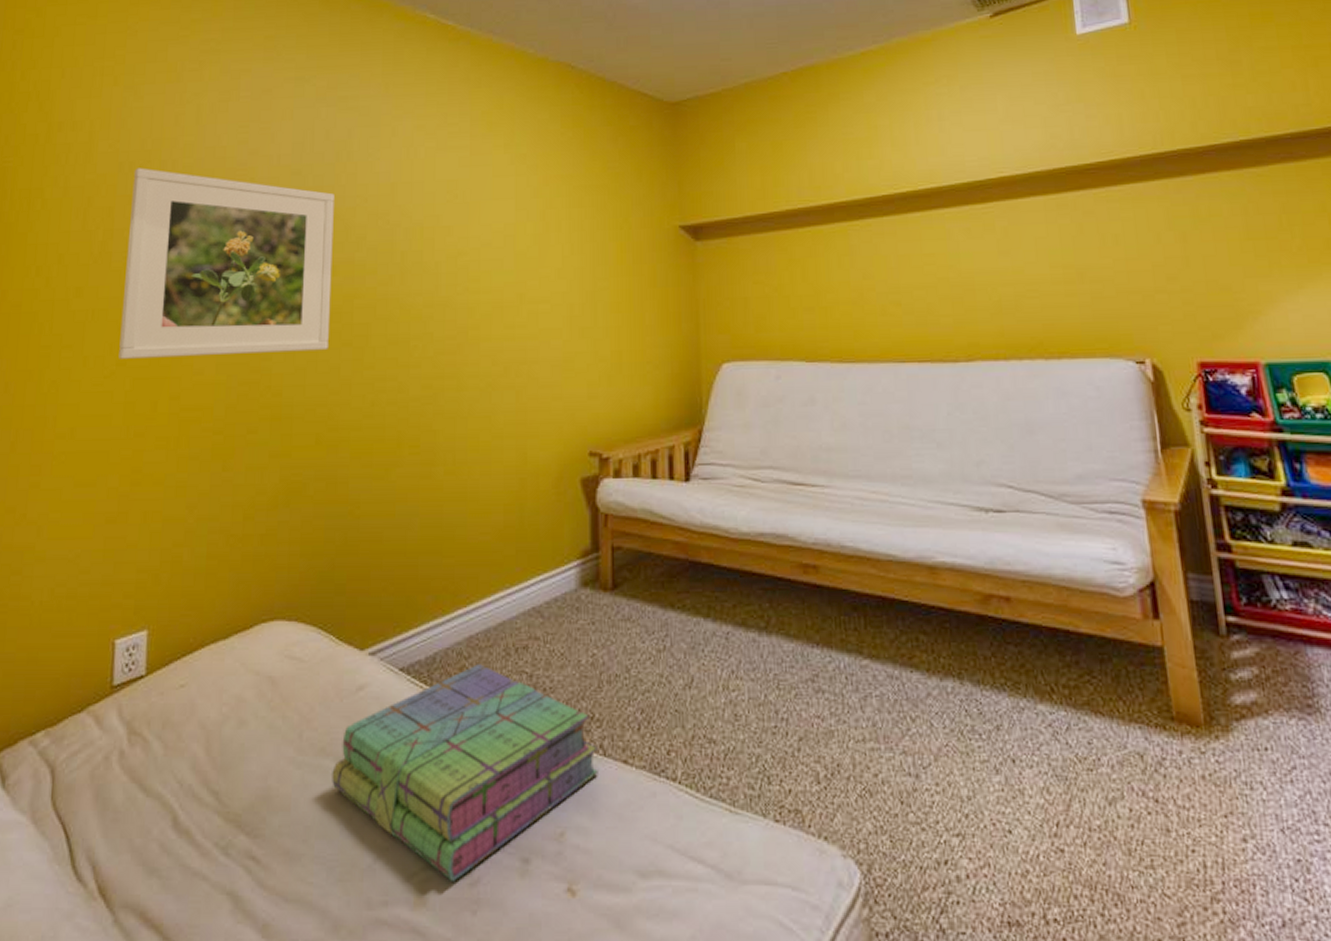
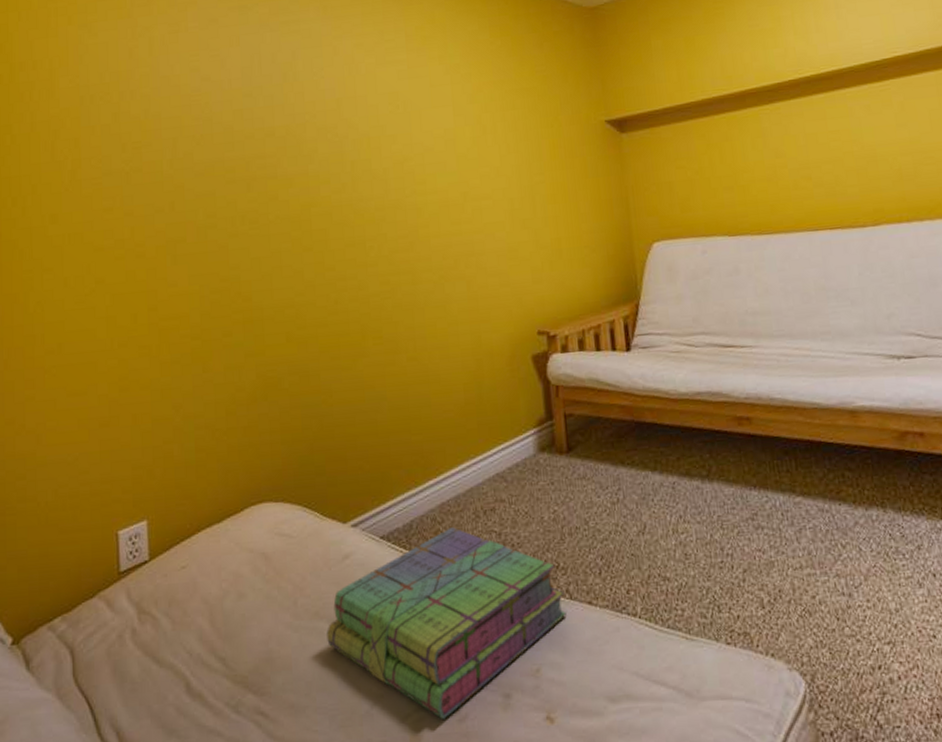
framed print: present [119,168,334,359] -> none [95,100,291,278]

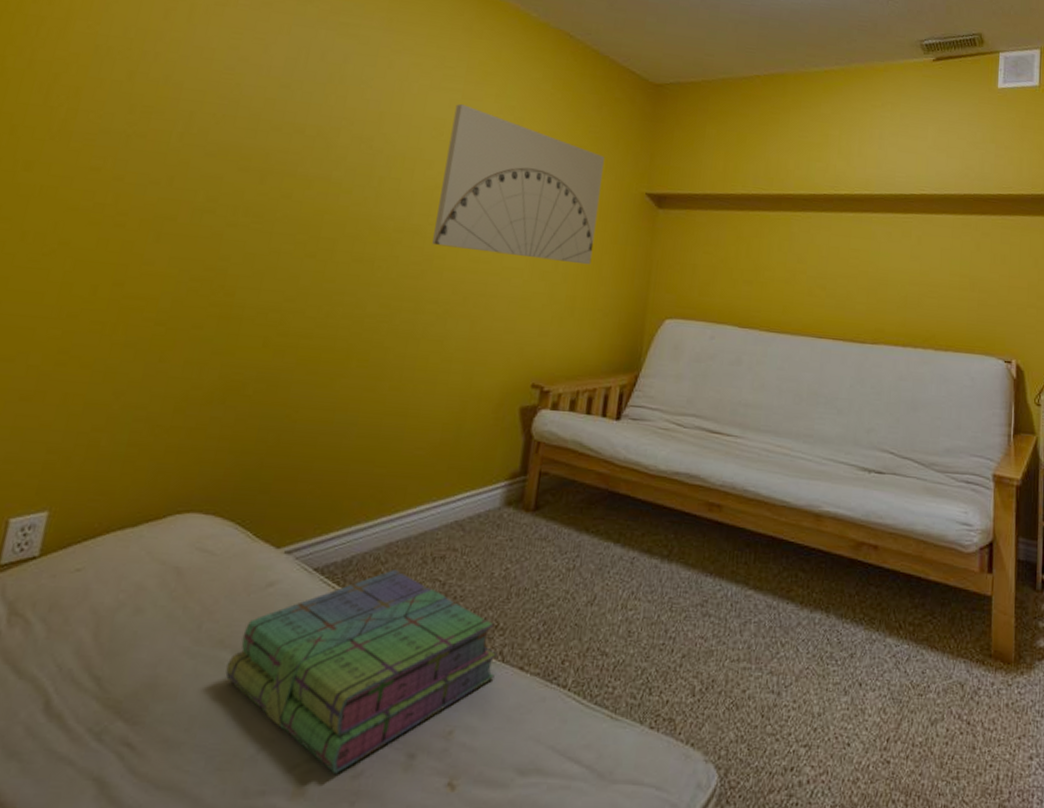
wall art: none [404,73,567,216] -> present [432,104,605,265]

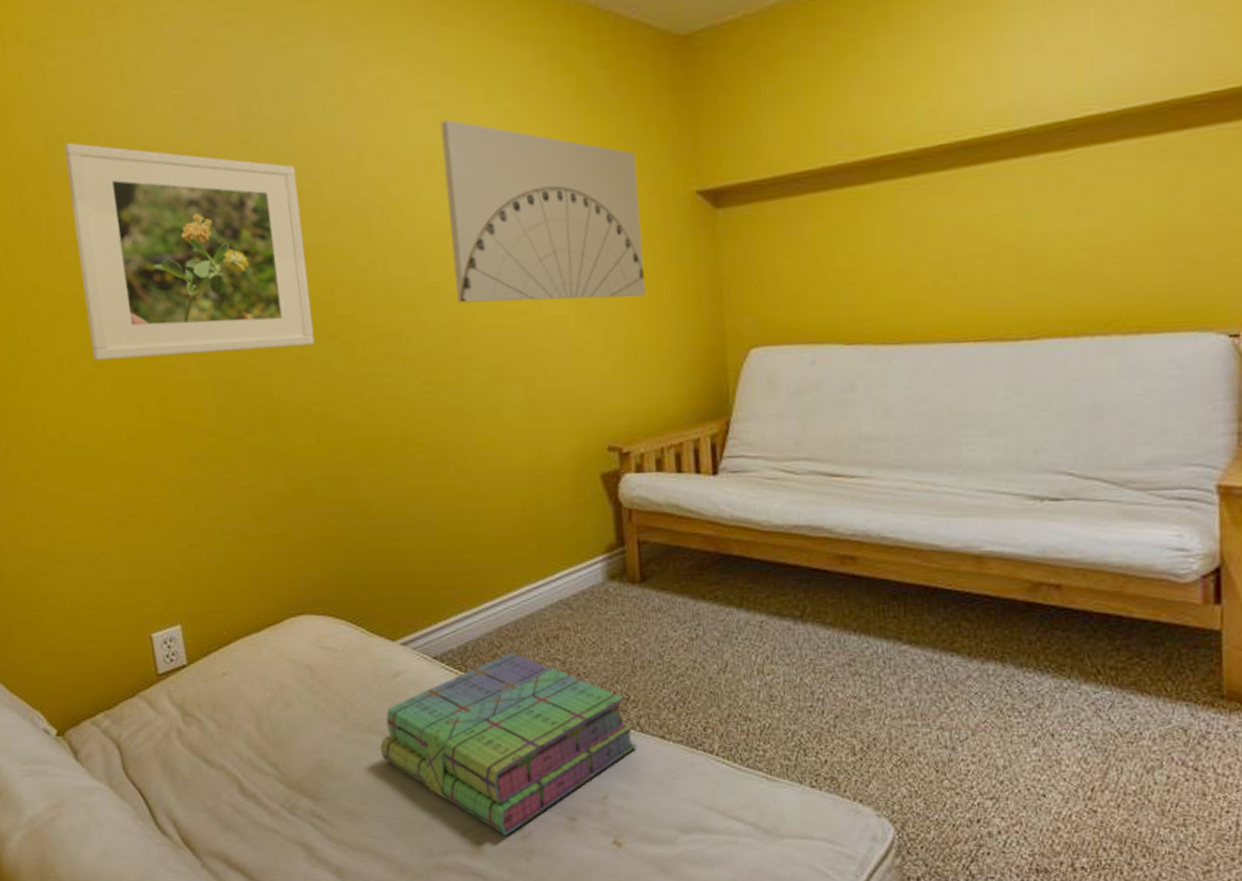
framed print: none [62,53,321,259] -> present [63,142,315,360]

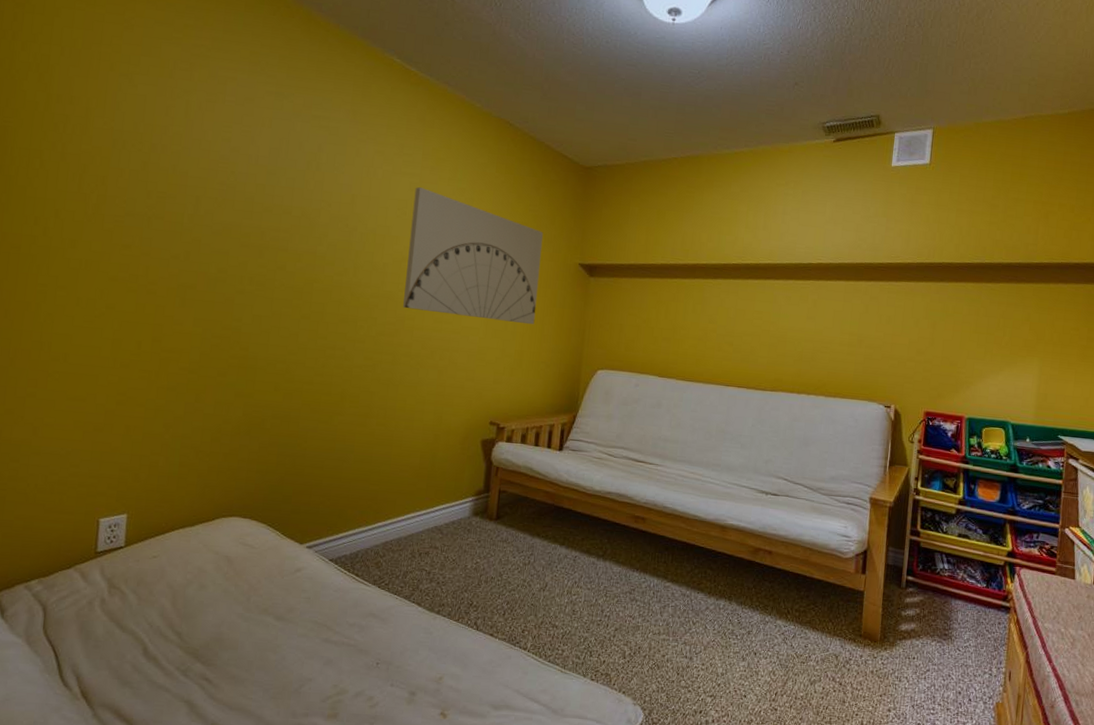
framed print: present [63,142,315,360] -> none [108,146,303,320]
stack of books: present [380,652,637,835] -> none [271,561,473,704]

